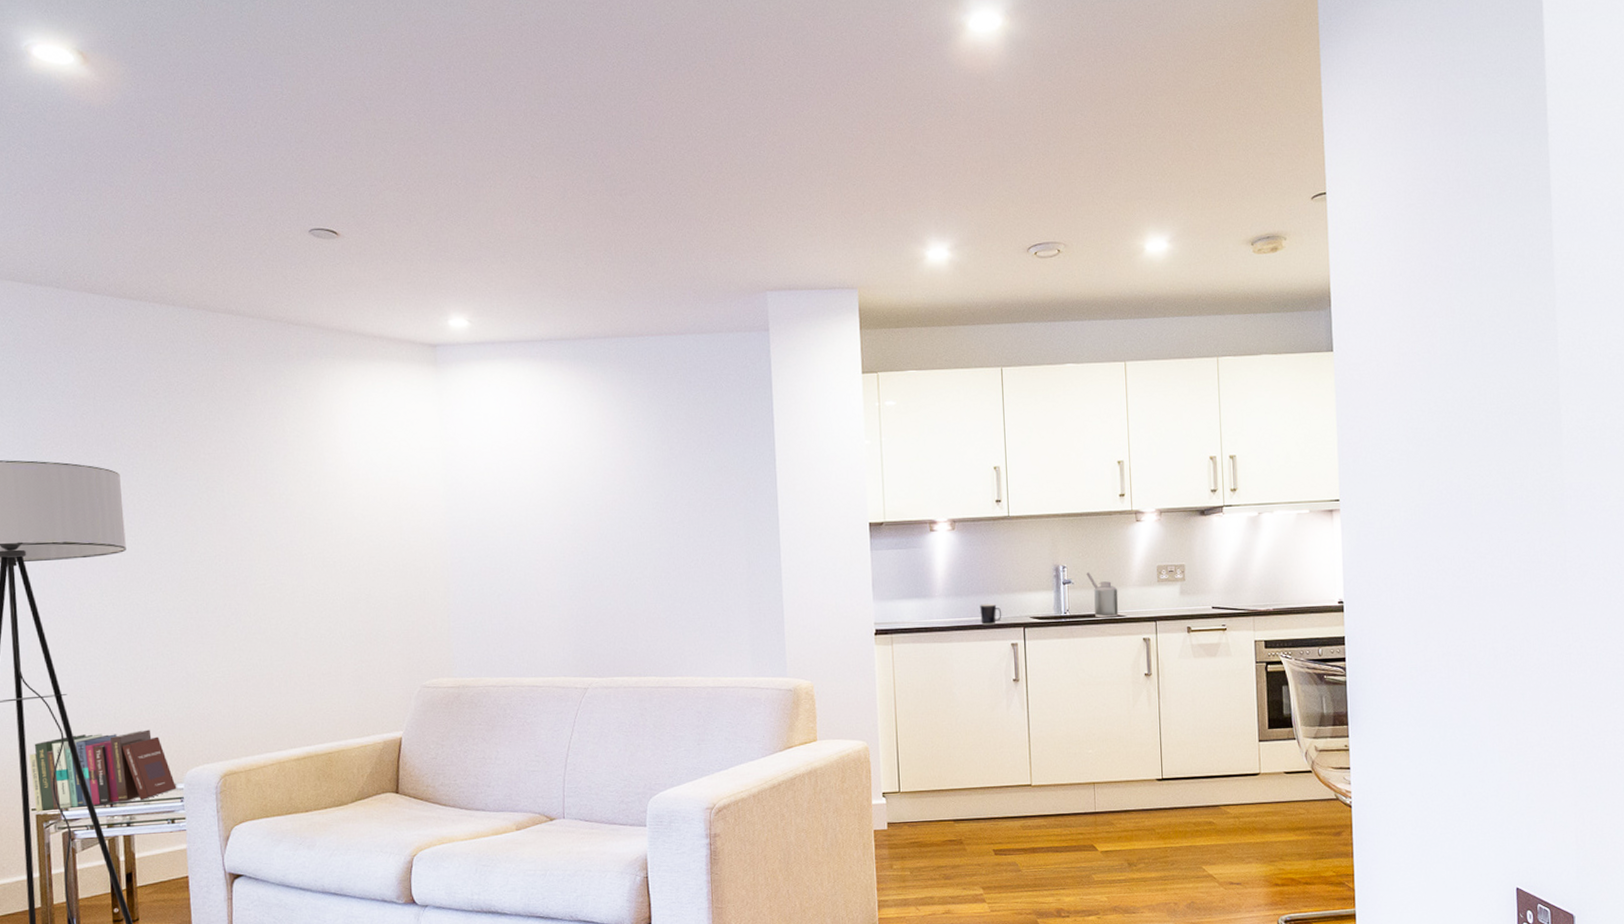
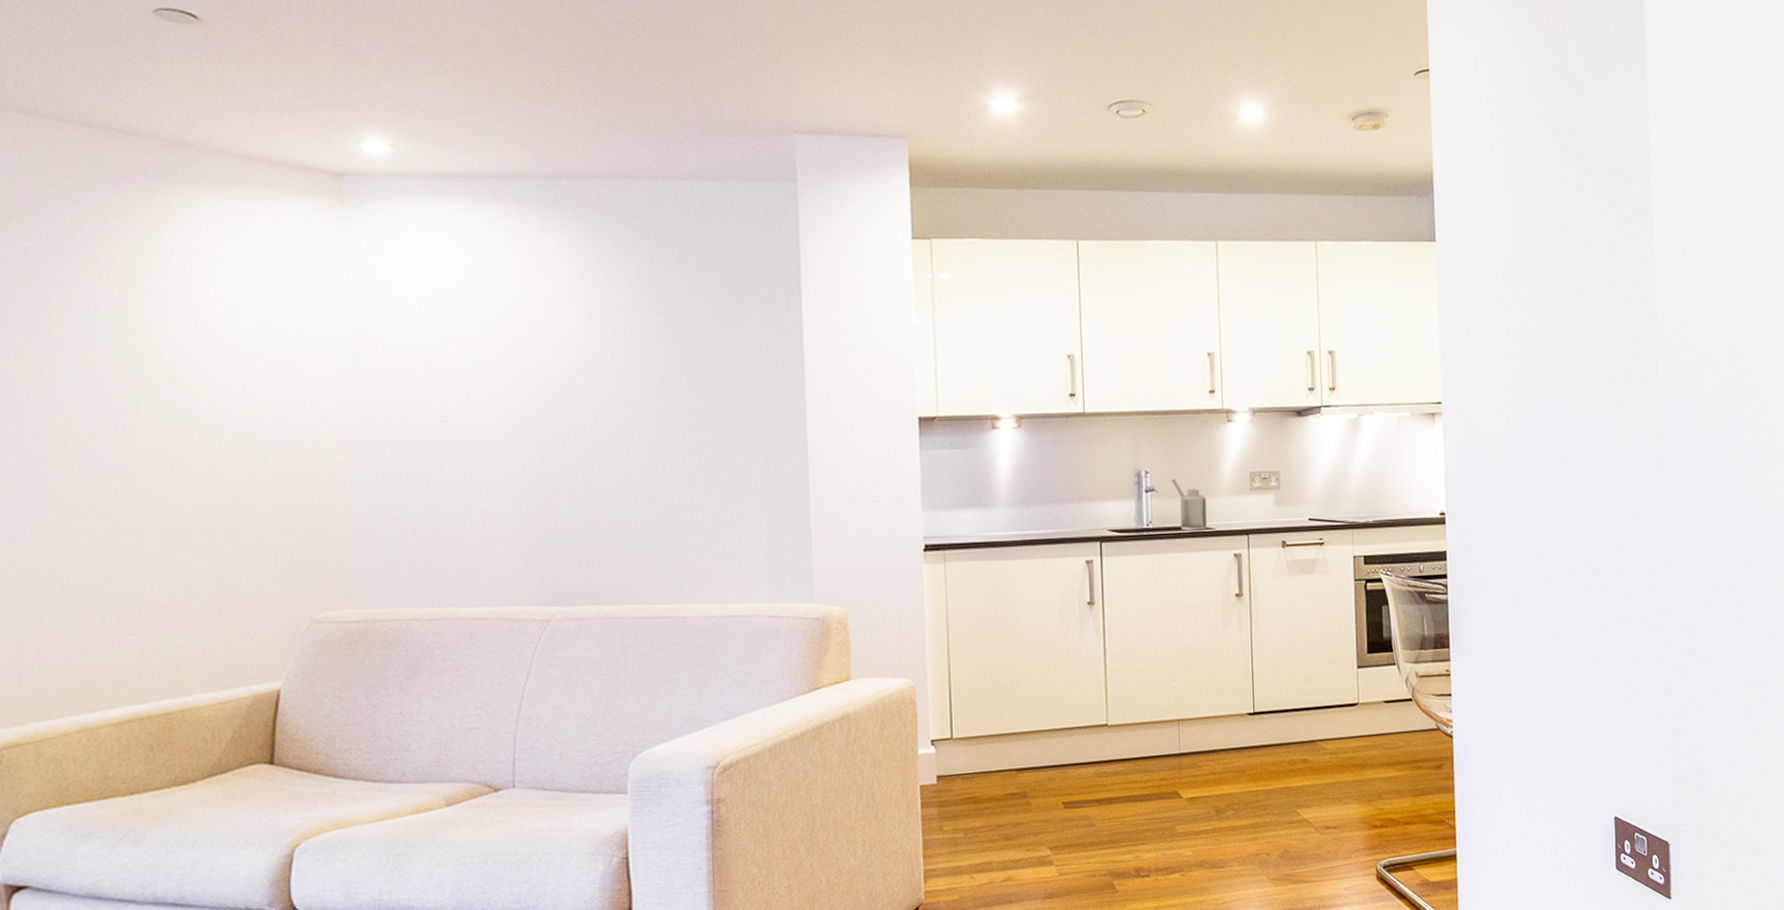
mug: present [980,603,1002,626] -> none [1050,514,1076,540]

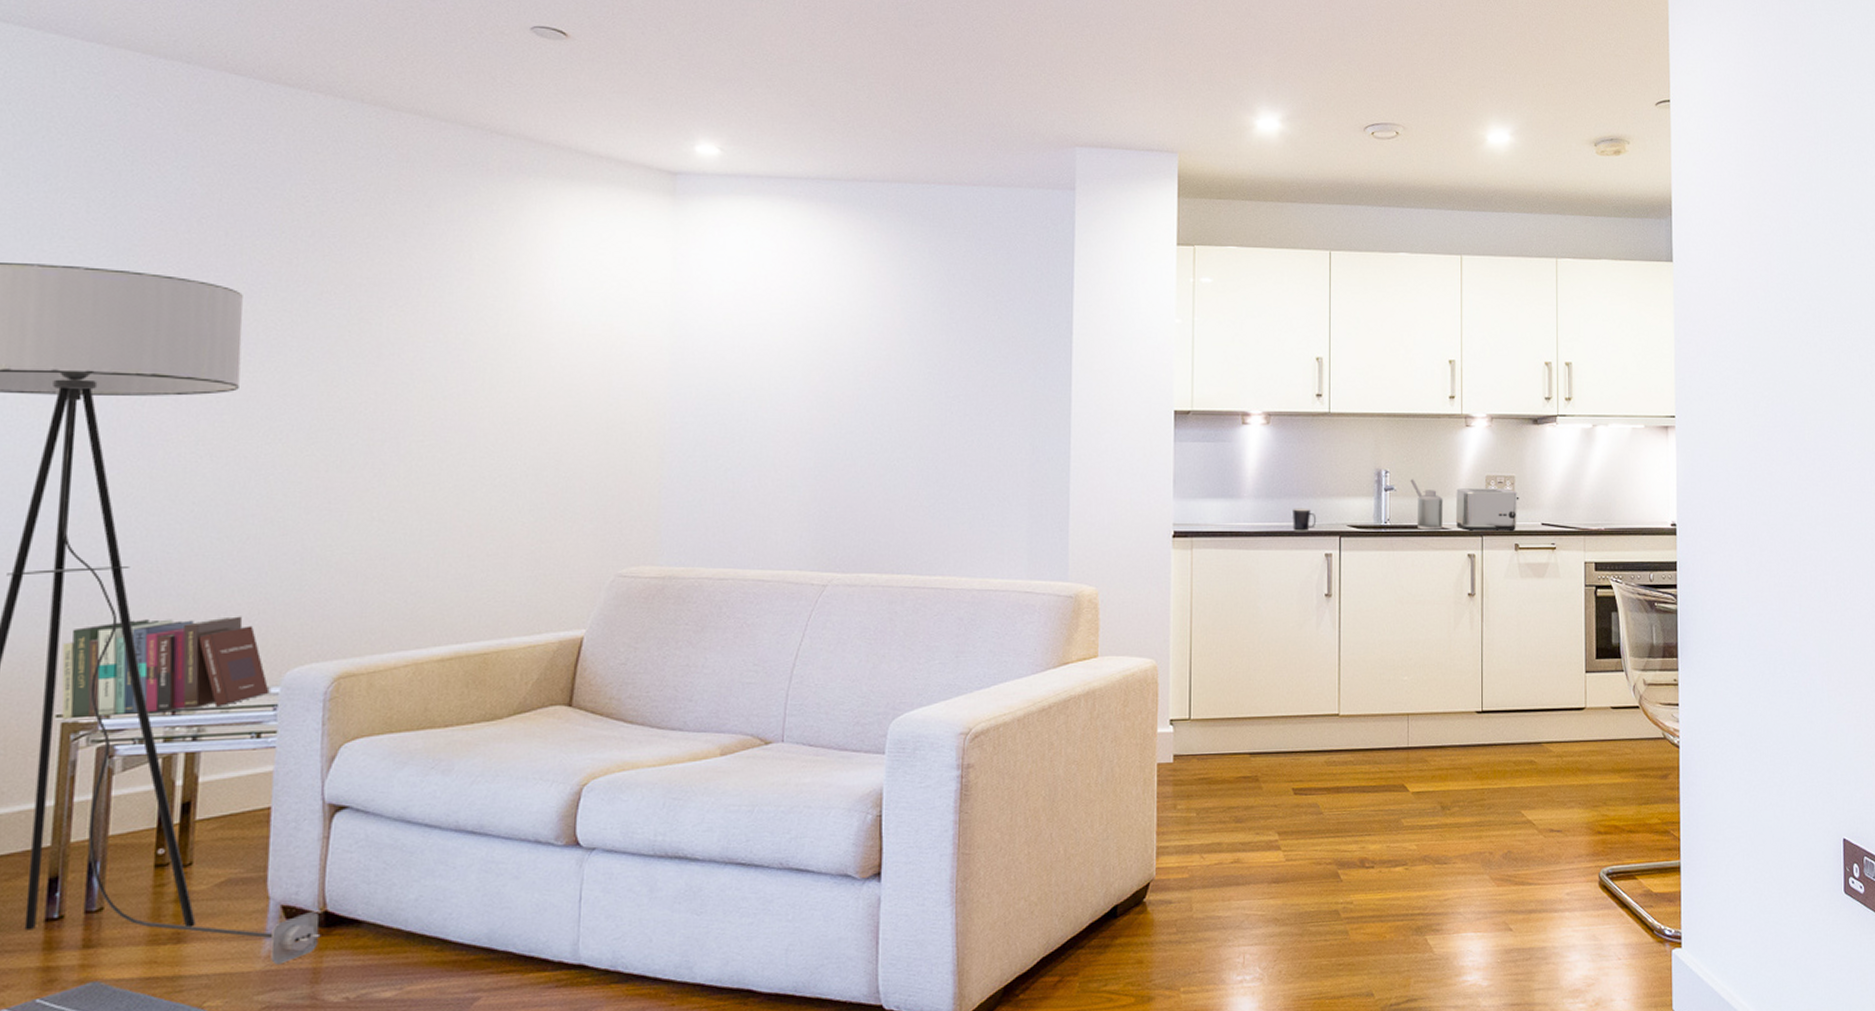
mug: none [1050,514,1076,540] -> present [1293,508,1317,532]
toaster: none [1219,484,1285,531] -> present [1455,488,1519,532]

